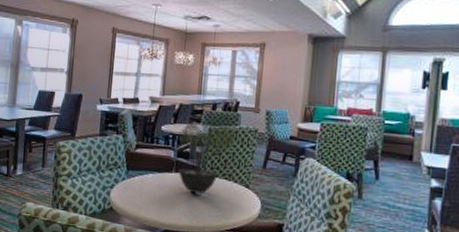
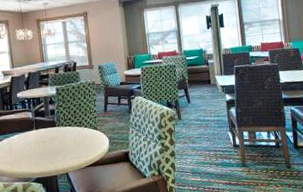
potted plant: present [178,123,236,198] -> none [32,81,79,145]

